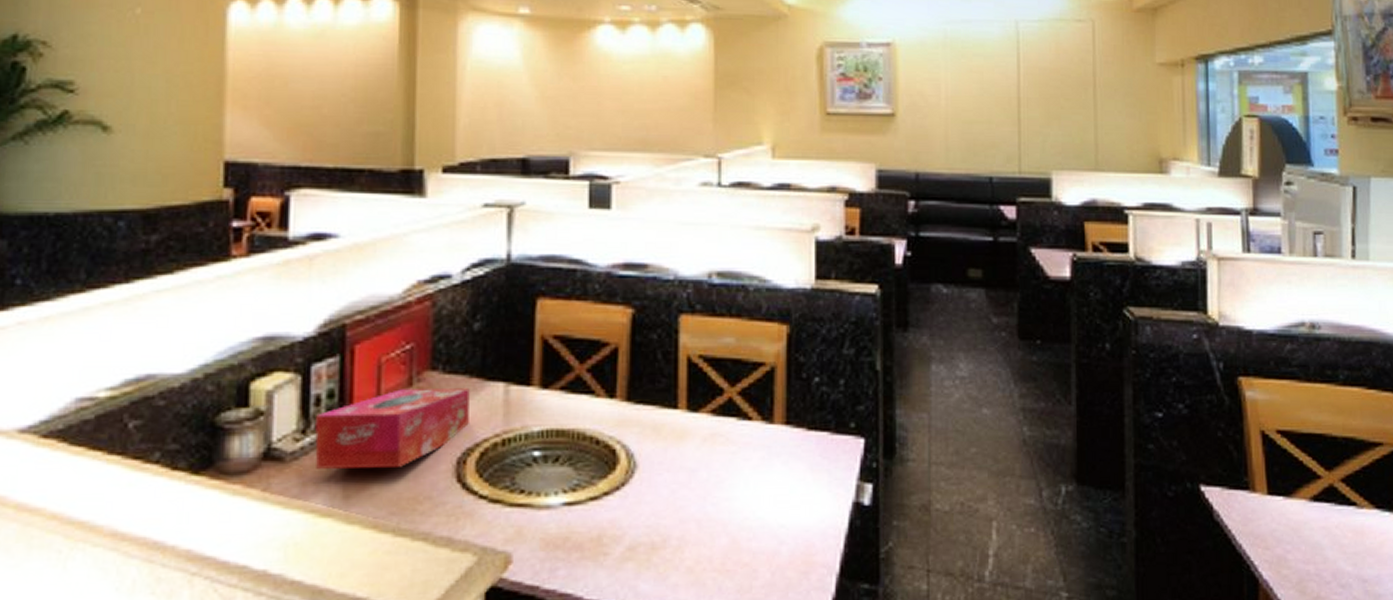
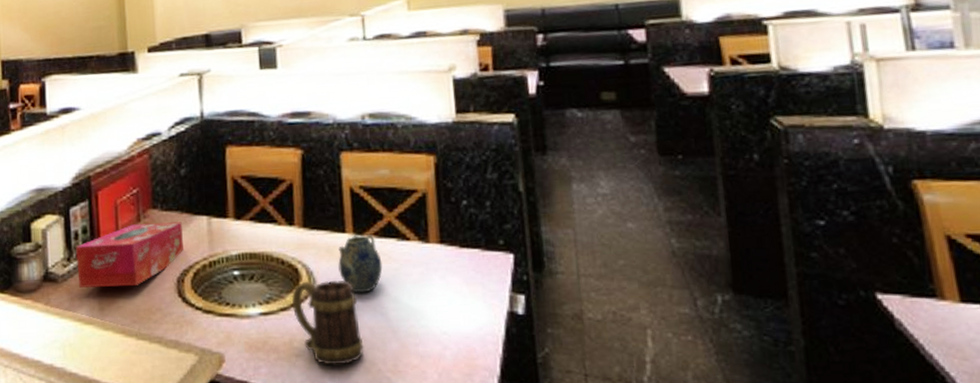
mug: none [606,465,688,565] -> present [292,281,364,366]
teapot: none [666,411,718,480] -> present [338,234,383,293]

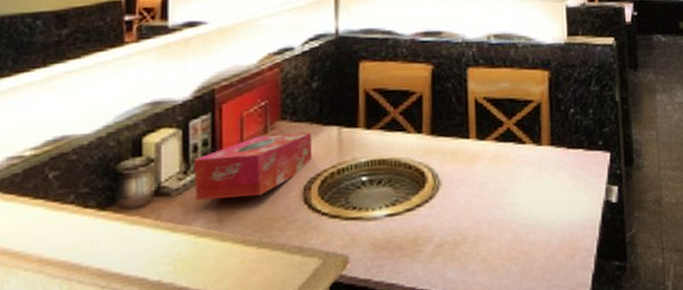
mug: present [292,281,364,366] -> none [418,181,482,258]
teapot: present [338,234,383,293] -> none [462,140,501,192]

